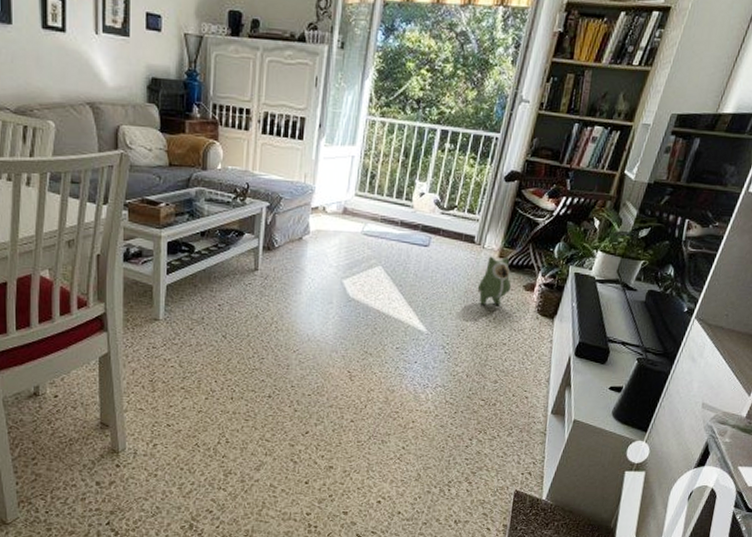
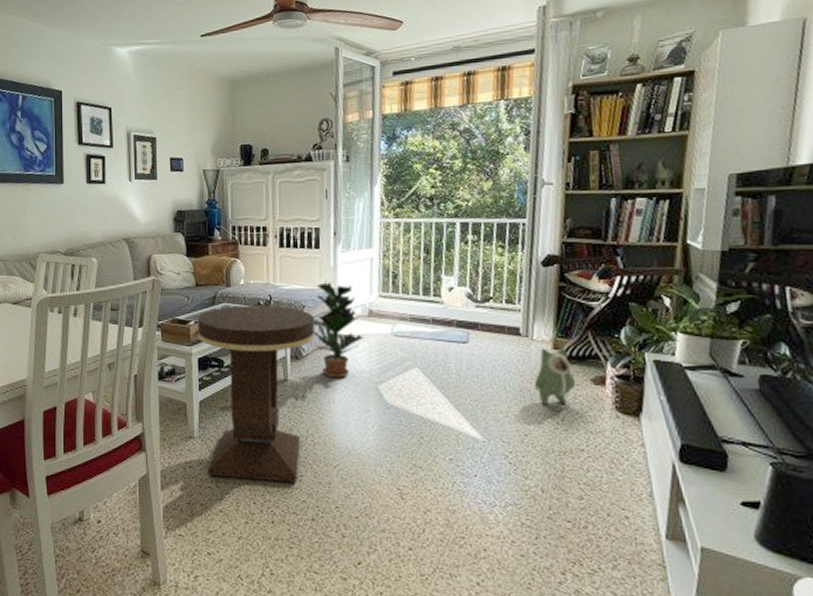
side table: none [169,191,291,365] -> present [198,305,315,483]
potted plant: none [287,175,335,271] -> present [313,282,363,379]

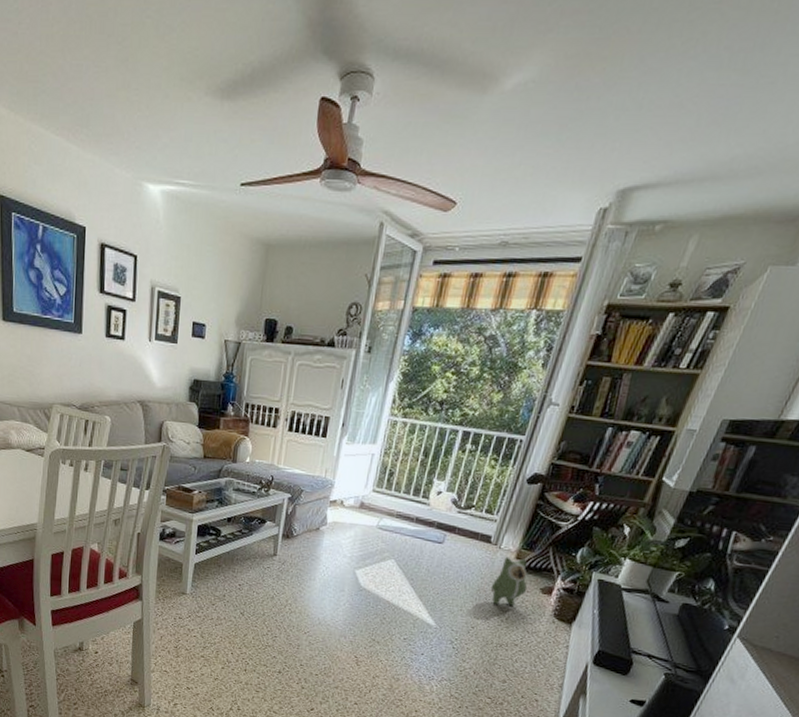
side table: present [198,305,315,483] -> none [194,481,310,642]
potted plant: present [313,282,363,379] -> none [306,470,351,560]

